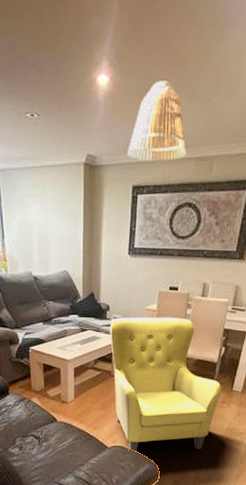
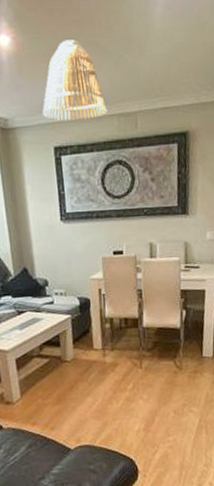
armchair: present [110,317,222,451] -> none [51,284,192,450]

